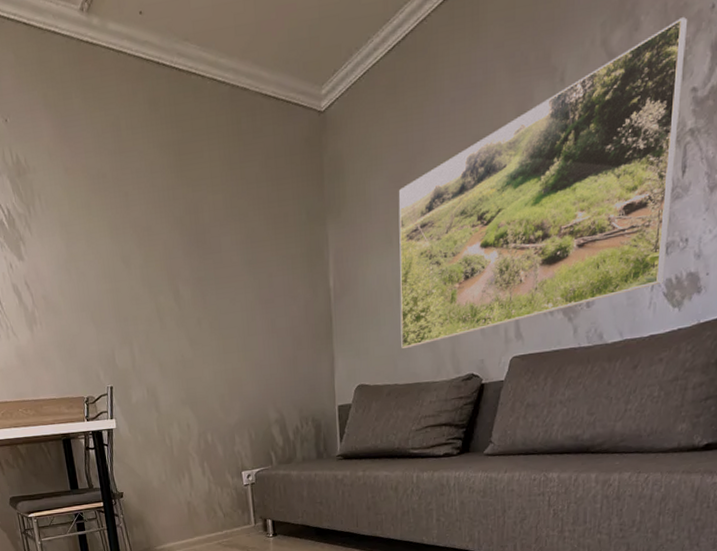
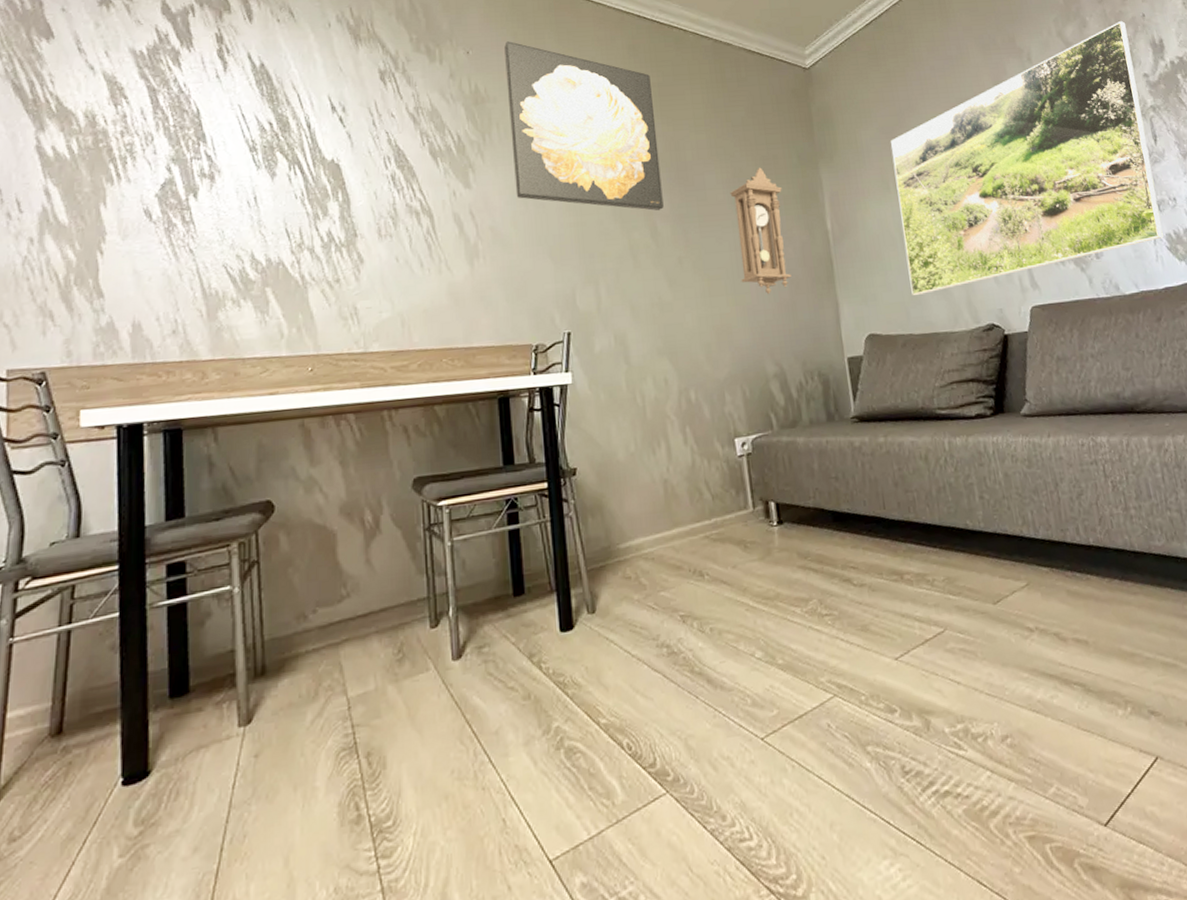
wall art: none [37,104,185,275] -> present [504,41,664,211]
pendulum clock: none [243,226,295,351] -> present [730,167,792,295]

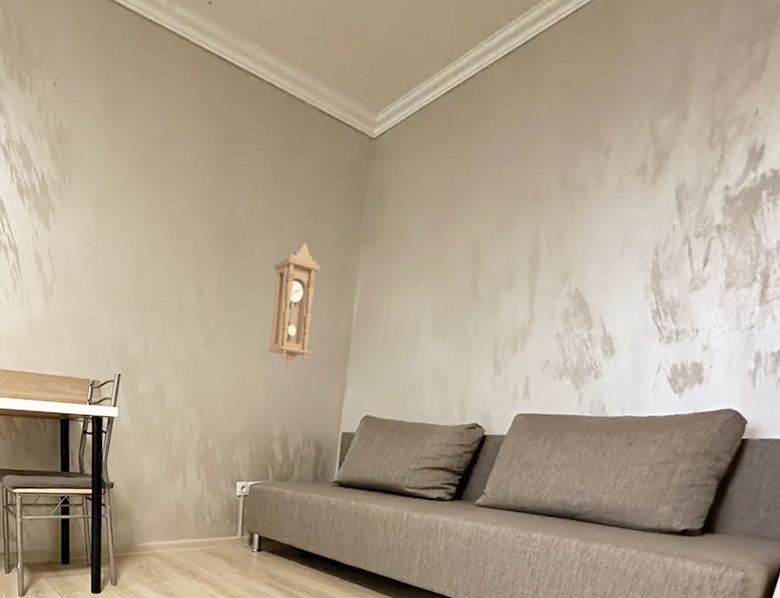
wall art: present [504,41,664,211] -> none [87,74,220,273]
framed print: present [890,20,1164,295] -> none [413,115,732,387]

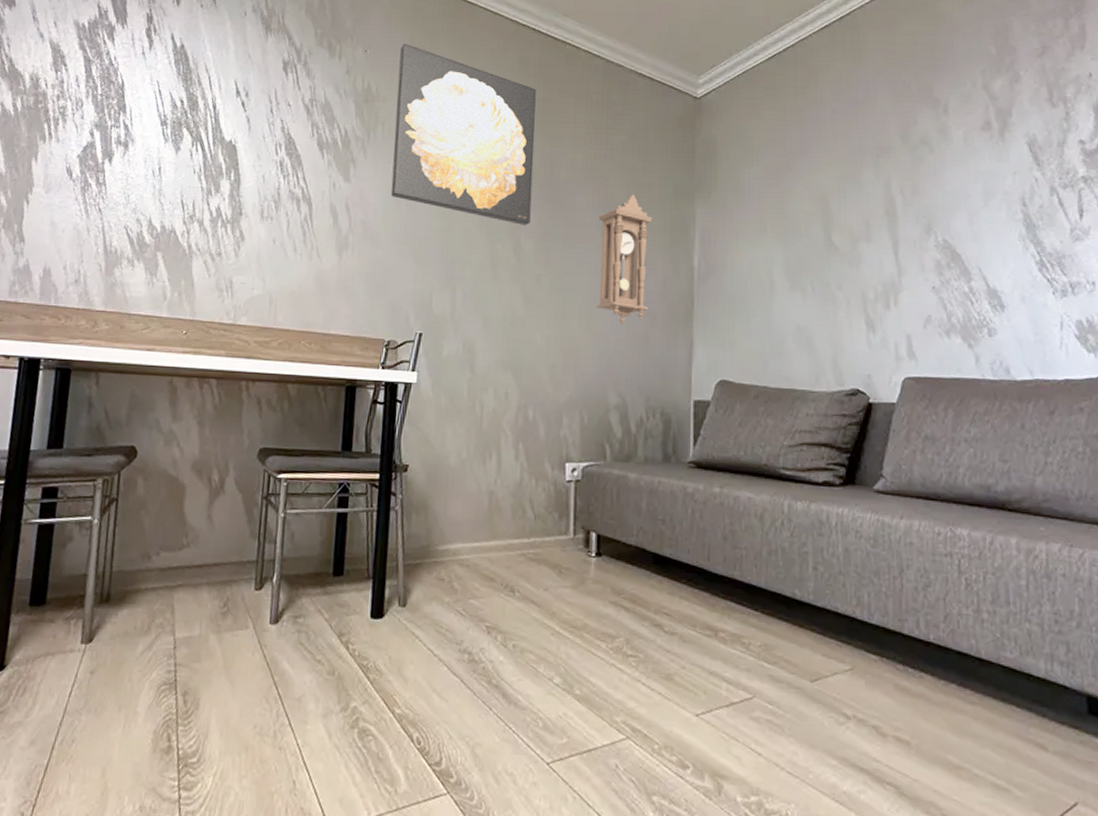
wall art: none [87,74,220,273] -> present [390,43,536,225]

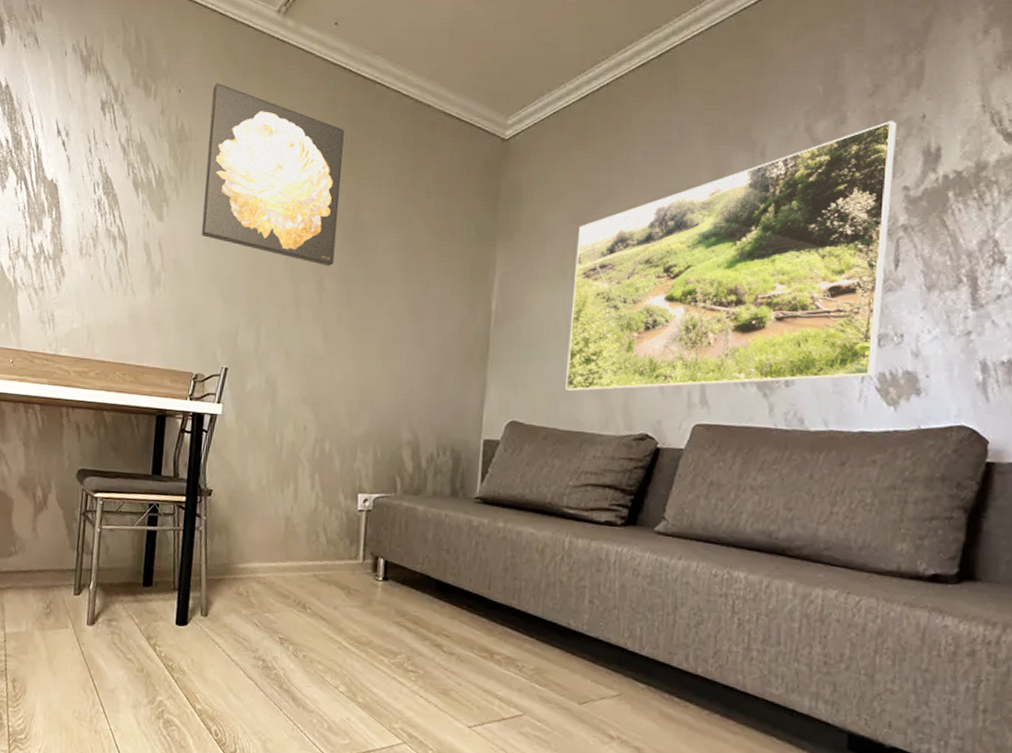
pendulum clock: present [596,194,652,325] -> none [394,237,453,365]
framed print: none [773,78,1073,347] -> present [565,120,898,391]

